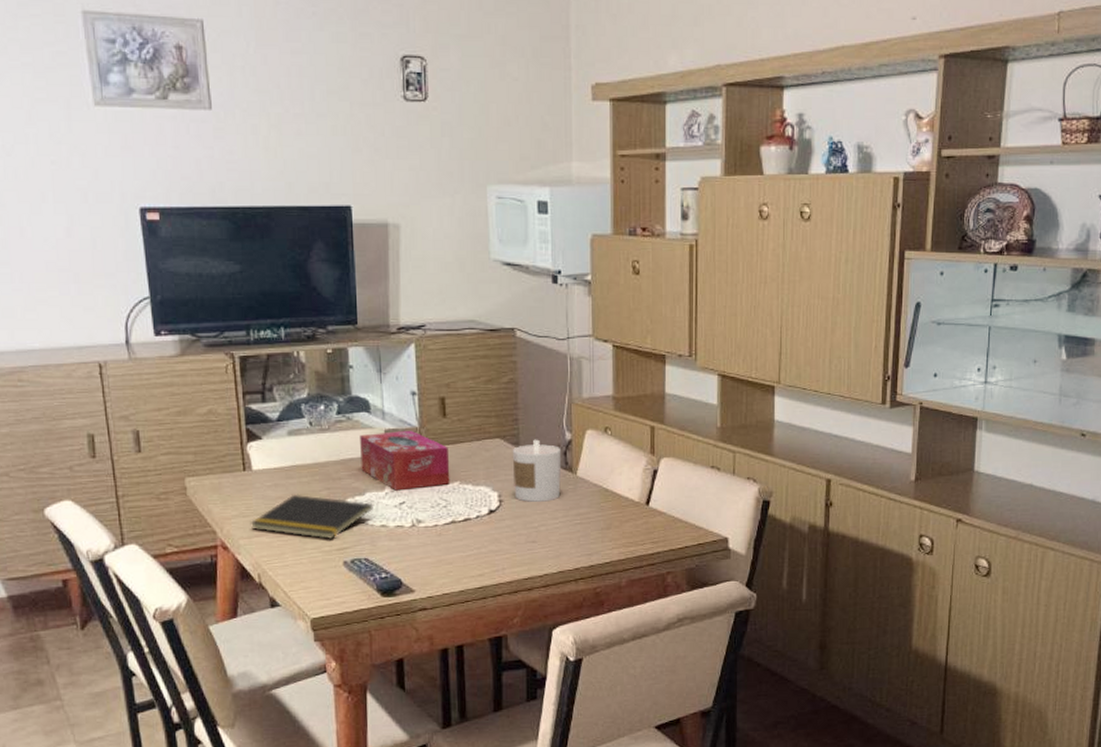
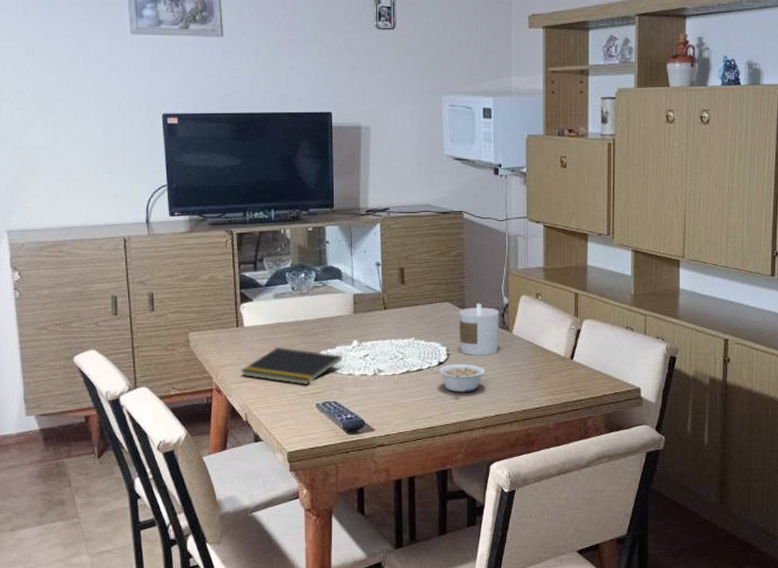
tissue box: present [360,430,450,491] -> none [333,294,407,345]
legume: none [489,511,545,546] -> present [438,363,485,393]

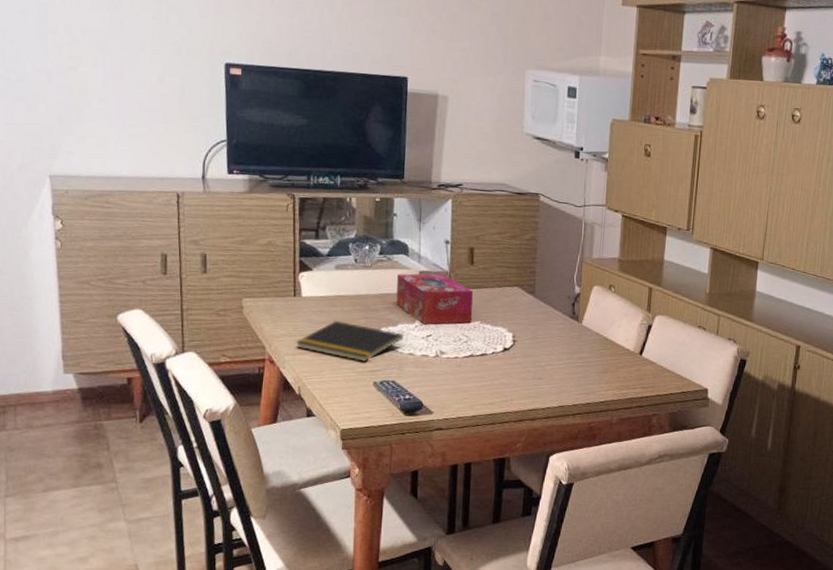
tissue box: none [333,294,407,345] -> present [396,273,473,325]
legume: present [438,363,485,393] -> none [503,350,552,381]
candle: present [458,303,500,356] -> none [526,290,571,345]

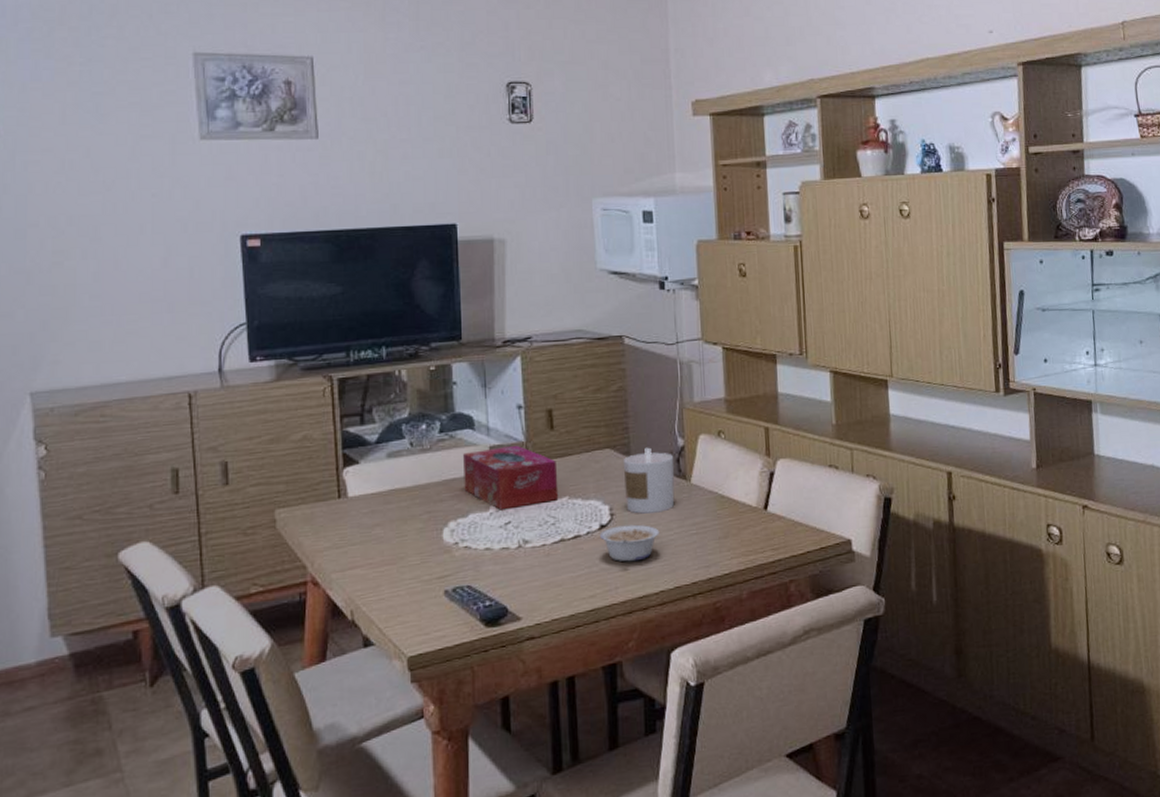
notepad: present [295,320,404,362] -> none [343,519,477,567]
legume: none [503,350,552,381] -> present [600,524,660,562]
candle: none [526,290,571,345] -> present [623,447,675,514]

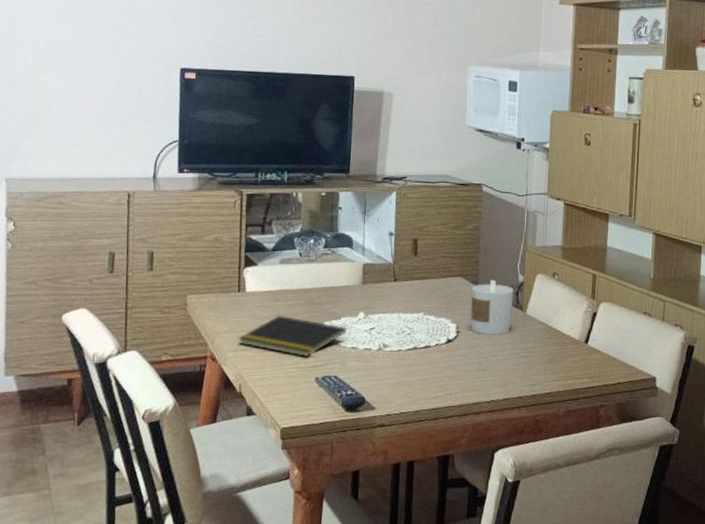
notepad: none [343,519,477,567] -> present [238,315,347,357]
tissue box: present [463,445,559,510] -> none [339,265,417,318]
legume: present [600,524,660,562] -> none [446,342,496,373]

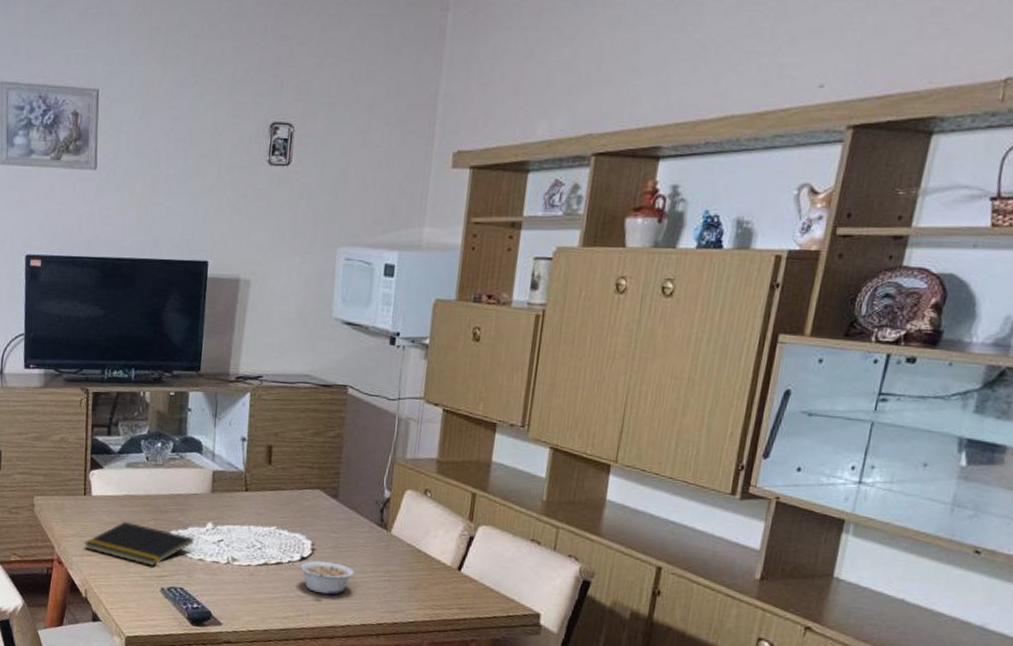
legume: none [446,342,496,373] -> present [300,560,354,595]
candle: present [470,279,514,335] -> none [327,494,379,556]

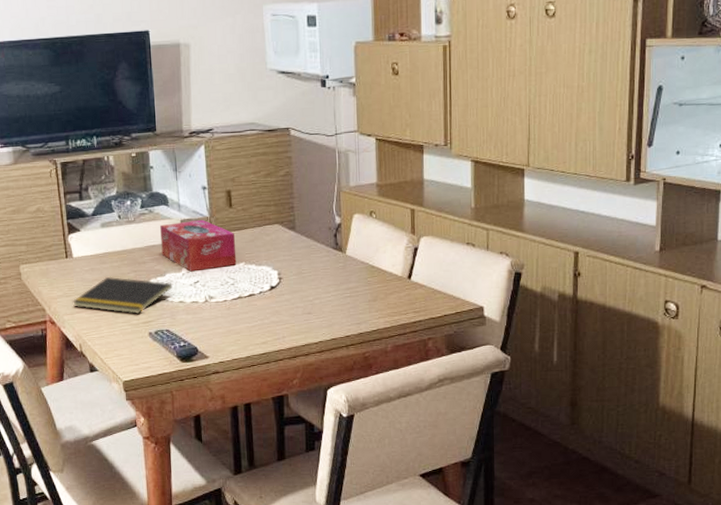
tissue box: none [187,473,270,529] -> present [160,219,237,272]
legume: present [300,560,354,595] -> none [270,287,319,317]

